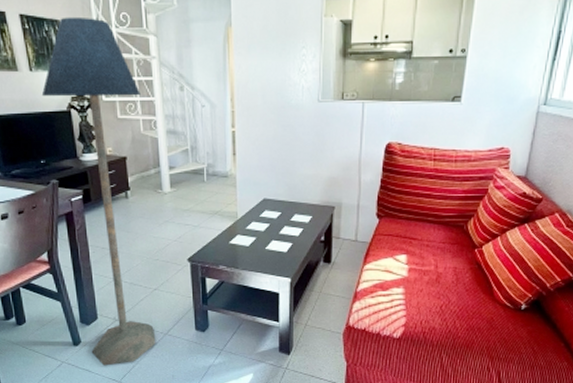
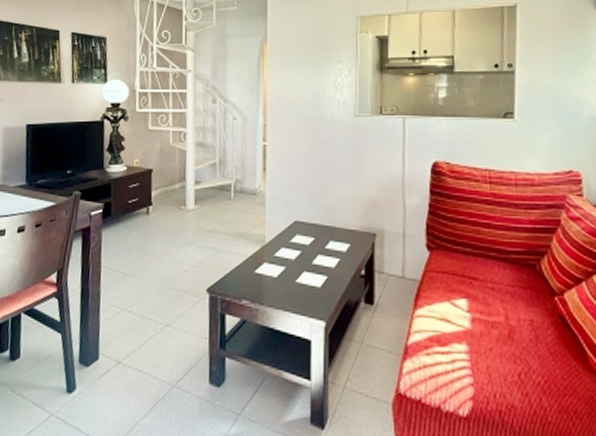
floor lamp: present [41,16,156,366] -> none [79,34,173,425]

